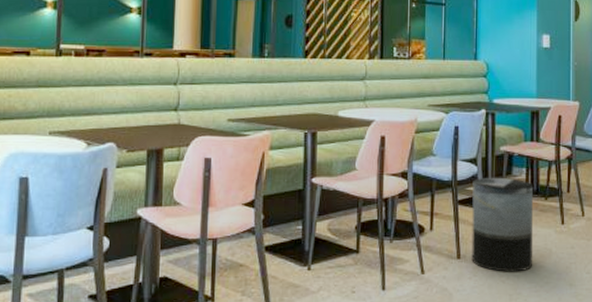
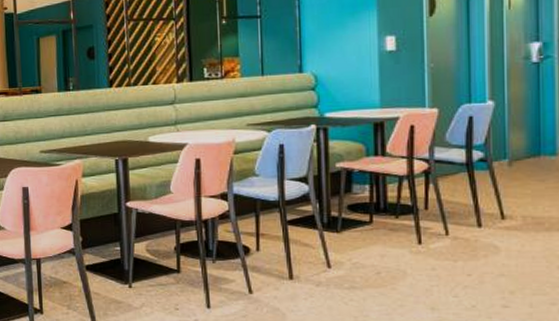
trash can: present [471,177,533,272] -> none [304,195,383,294]

